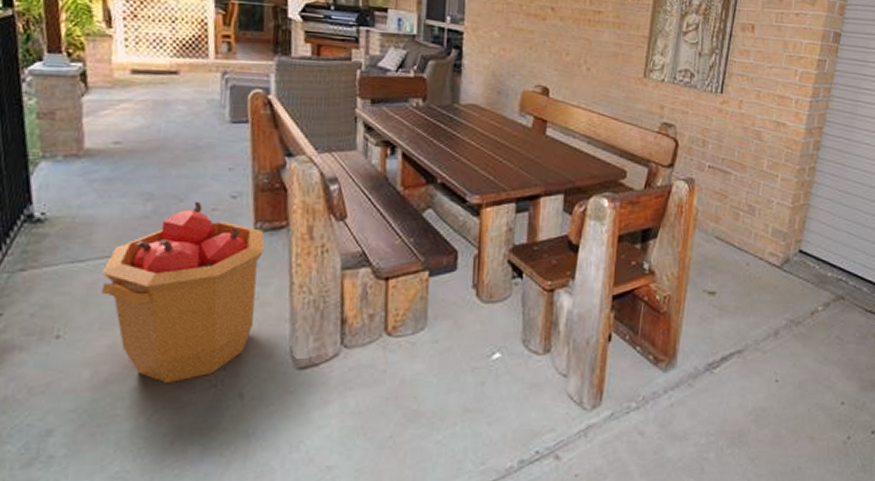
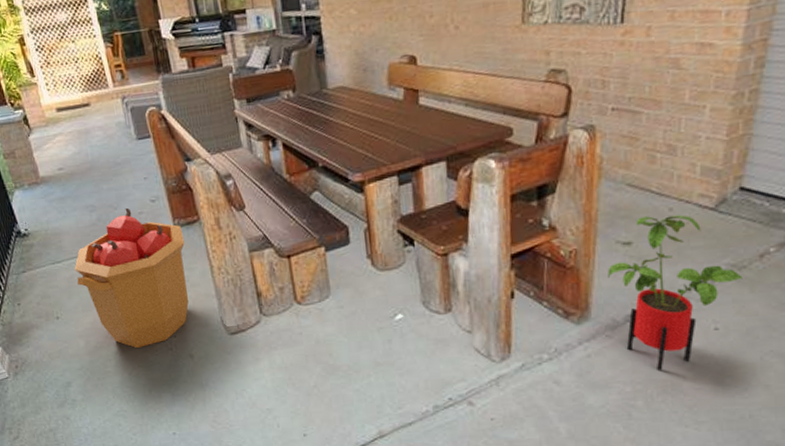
house plant: none [694,269,798,423] -> present [608,215,743,372]

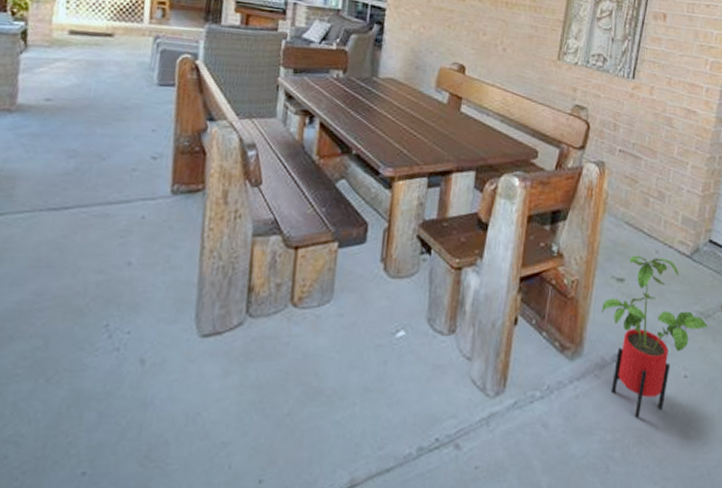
trash can: present [74,207,189,349] -> none [17,160,180,345]

